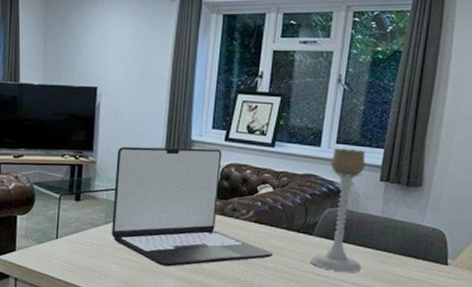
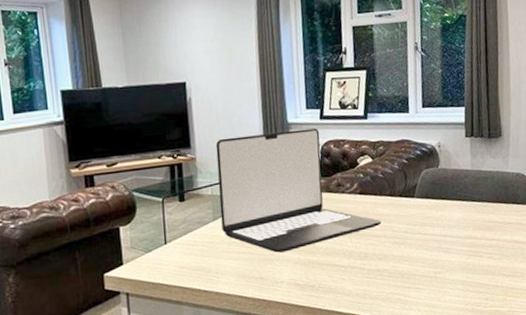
candle holder: present [309,148,367,273] -> none [415,110,463,228]

